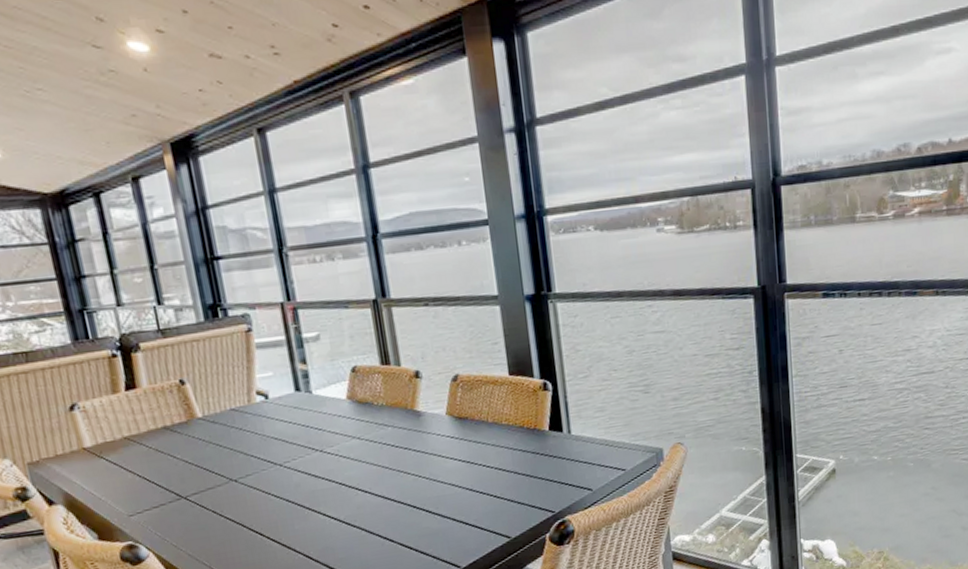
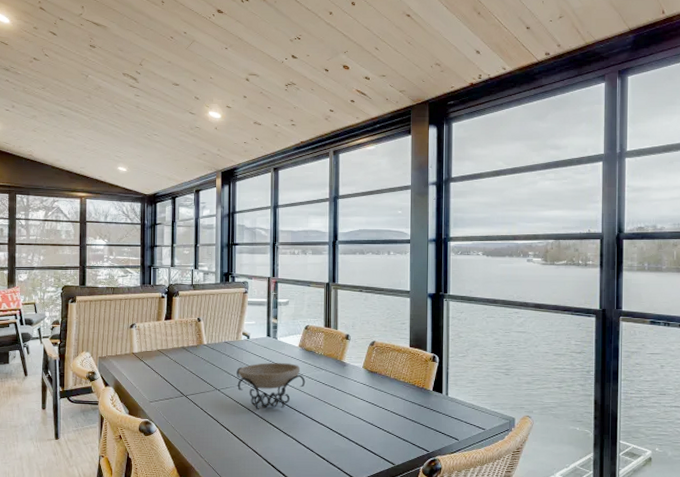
decorative bowl: none [257,424,367,500] -> present [236,363,306,410]

